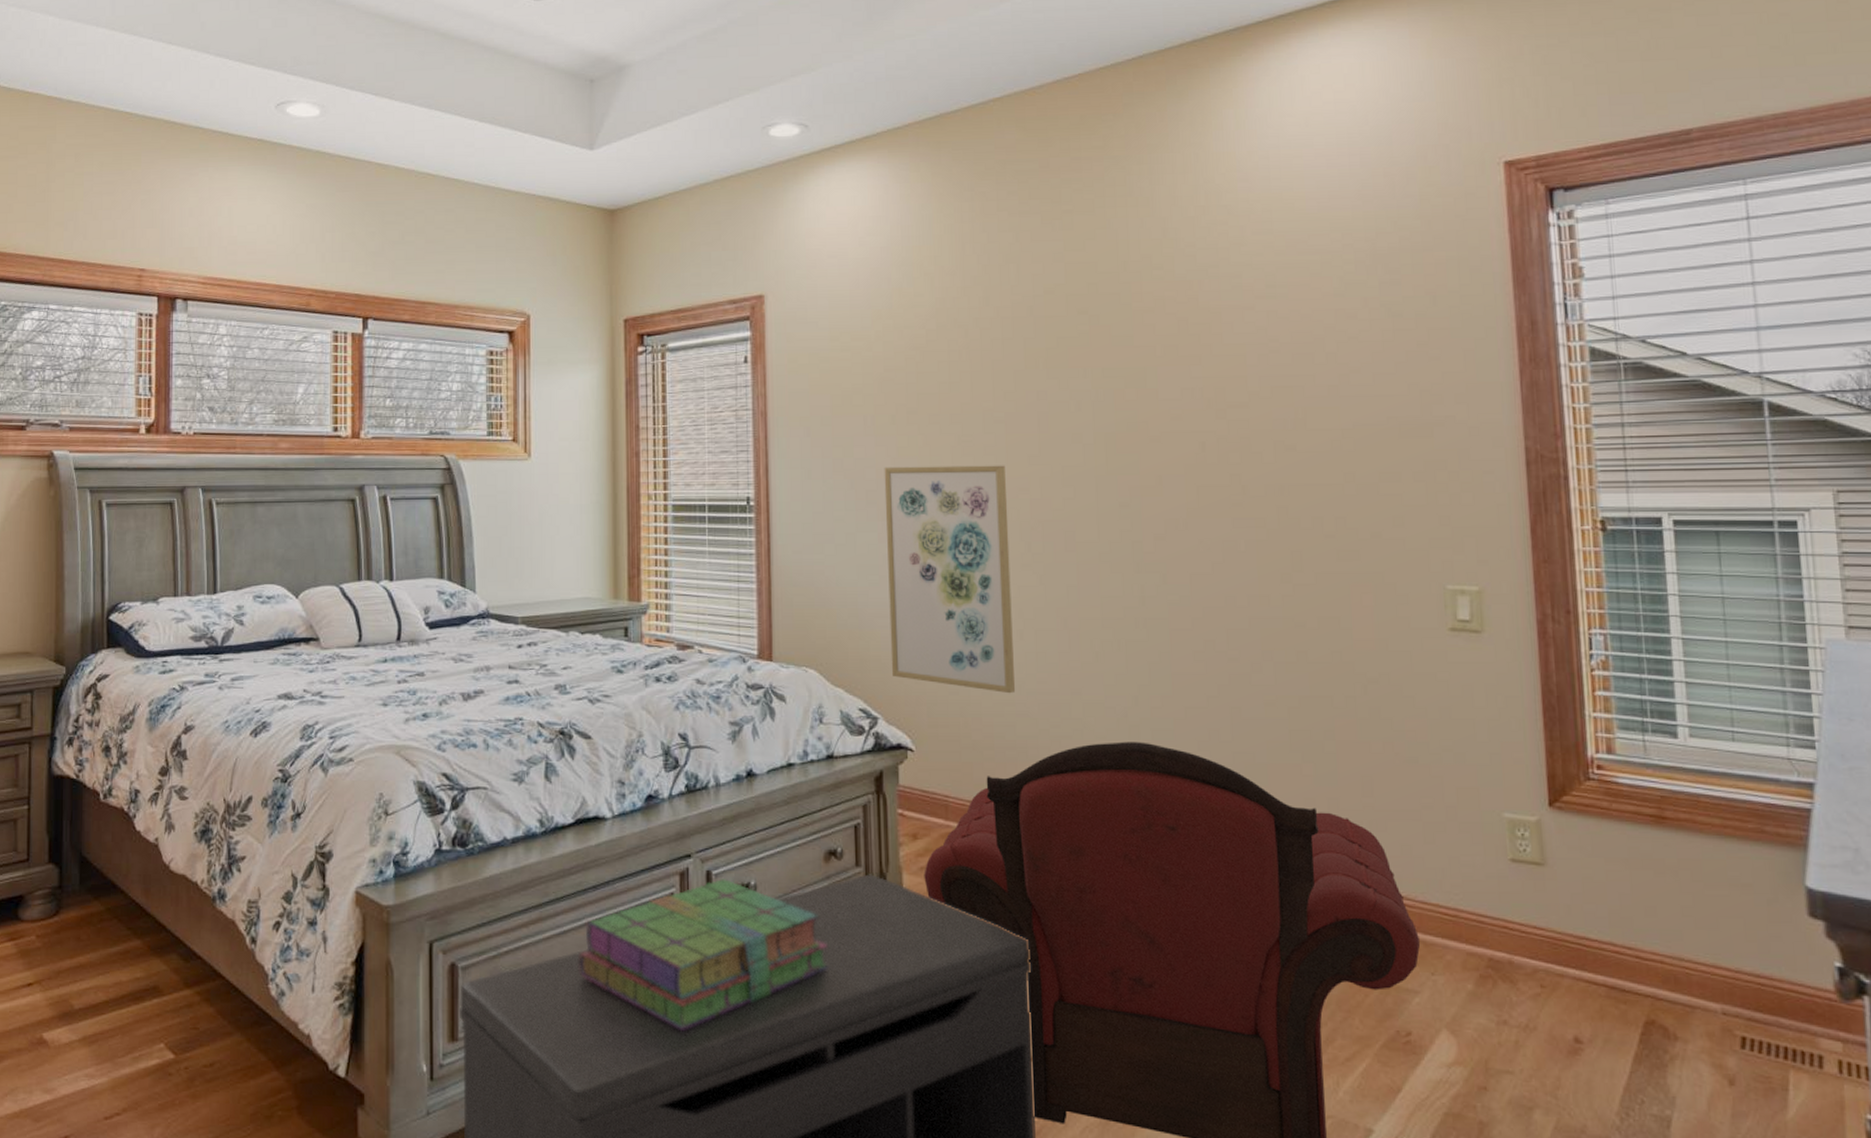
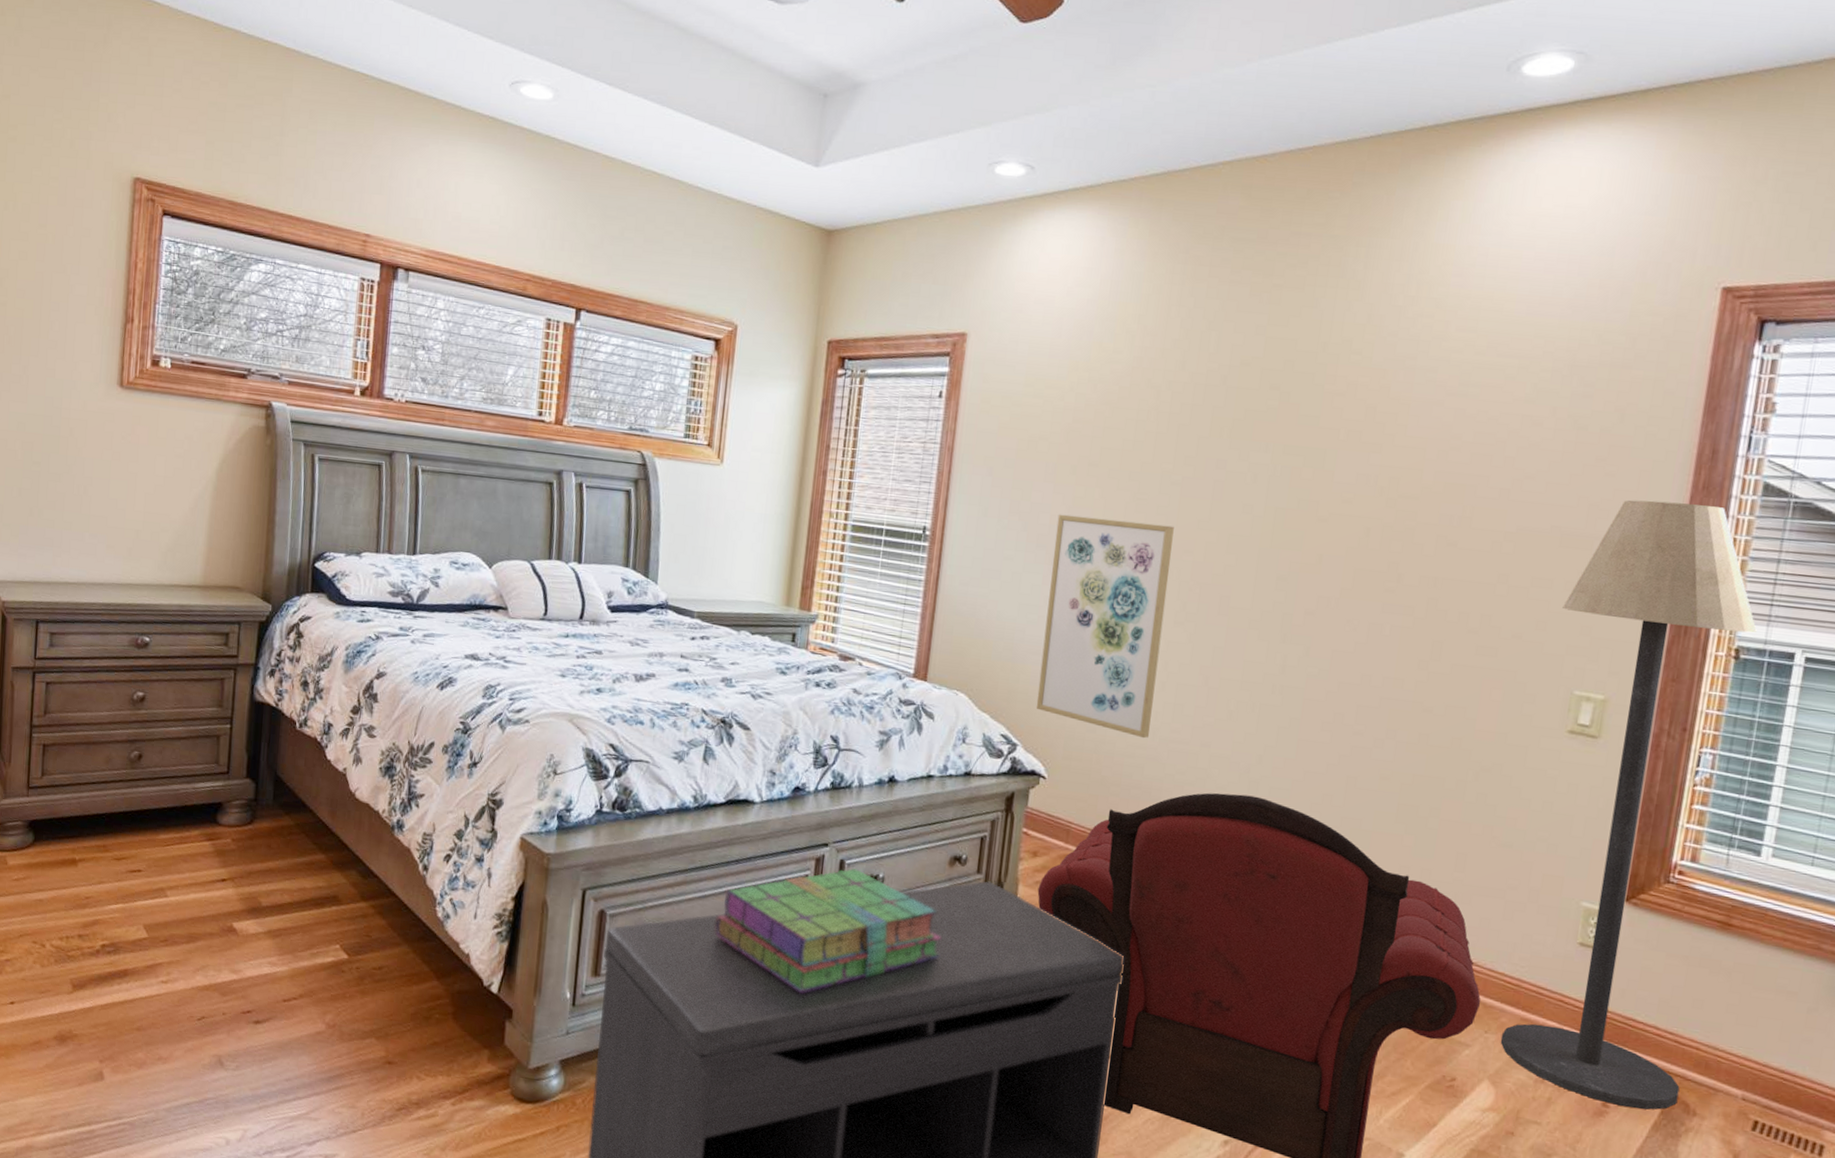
floor lamp: none [1416,376,1655,1040] -> present [1500,500,1757,1110]

